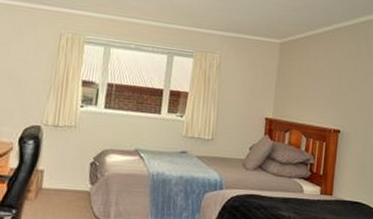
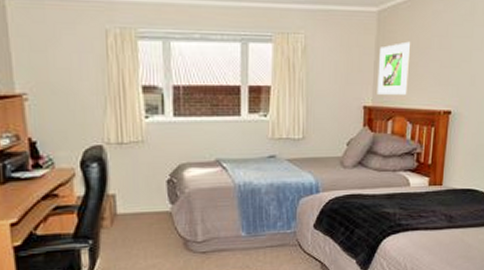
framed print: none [277,69,307,112] -> present [377,41,411,95]

